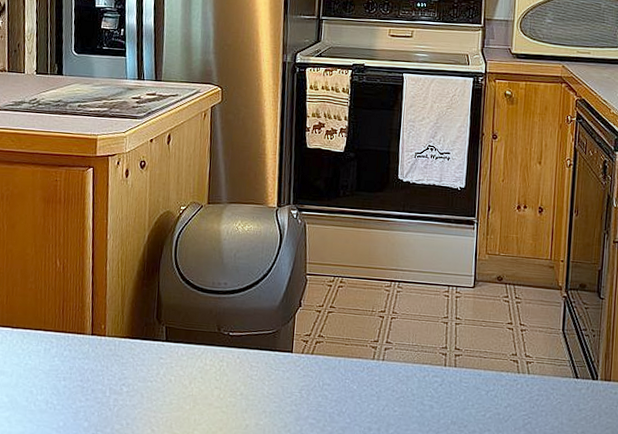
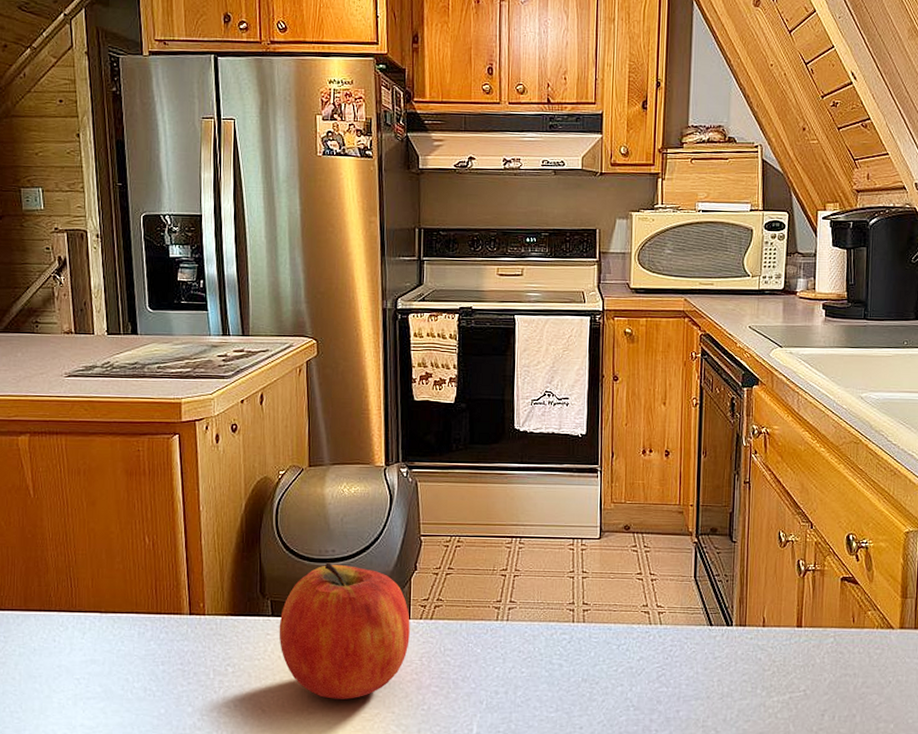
fruit: none [171,294,293,425] -> present [279,562,410,699]

